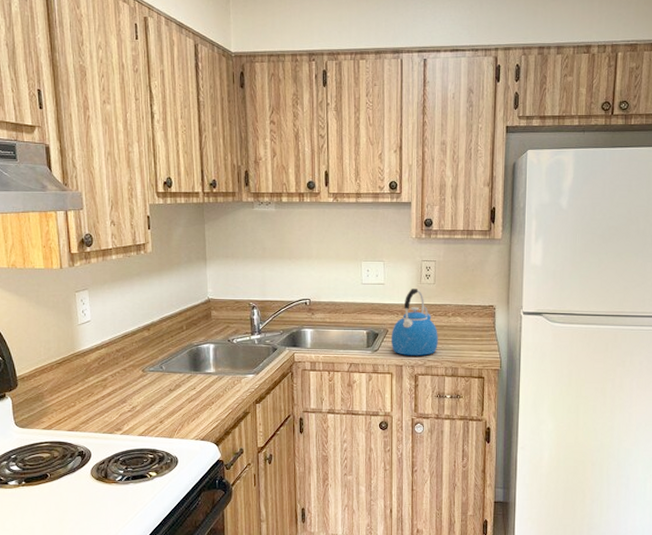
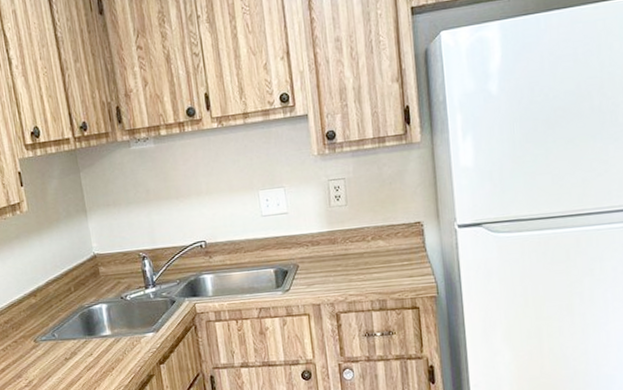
kettle: present [390,289,438,356] -> none [302,213,359,292]

